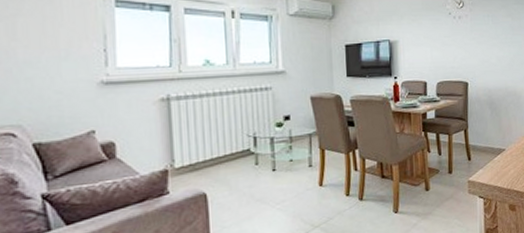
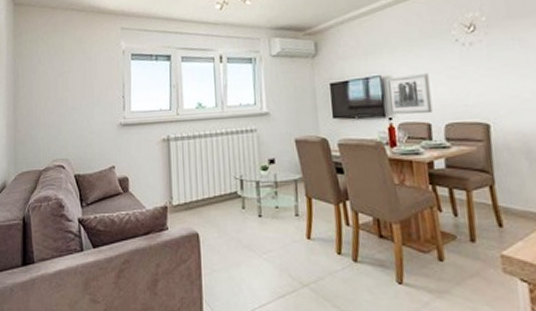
wall art: none [393,40,429,74] -> present [386,73,433,115]

